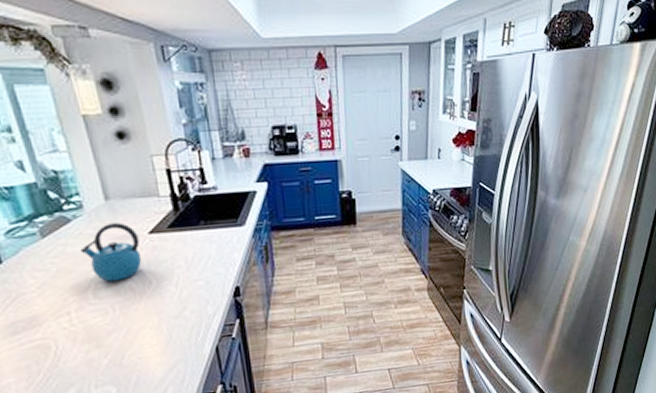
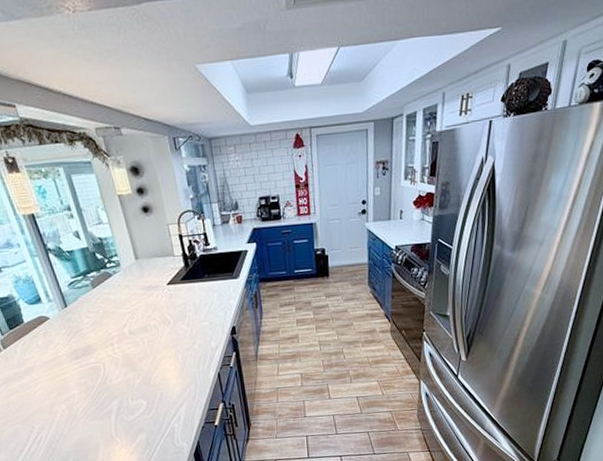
kettle: present [80,223,142,282] -> none [119,276,163,322]

